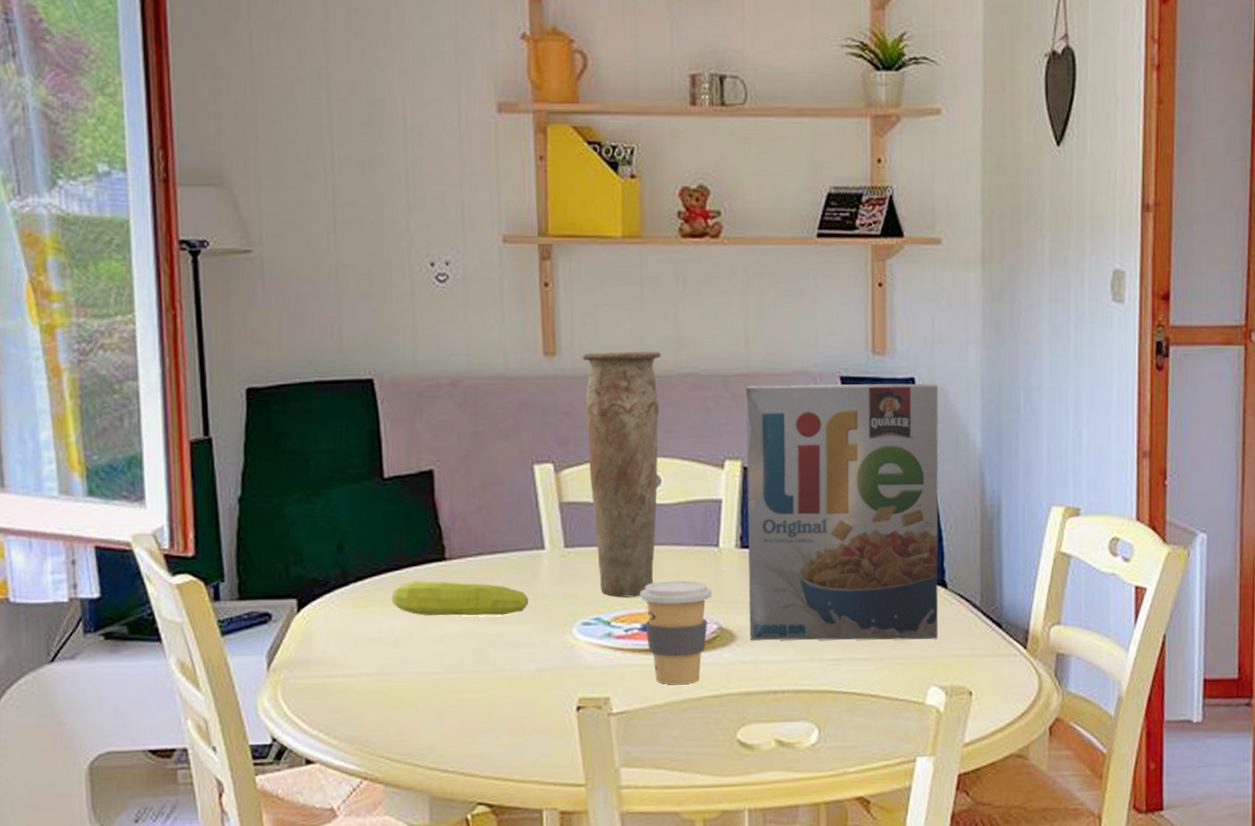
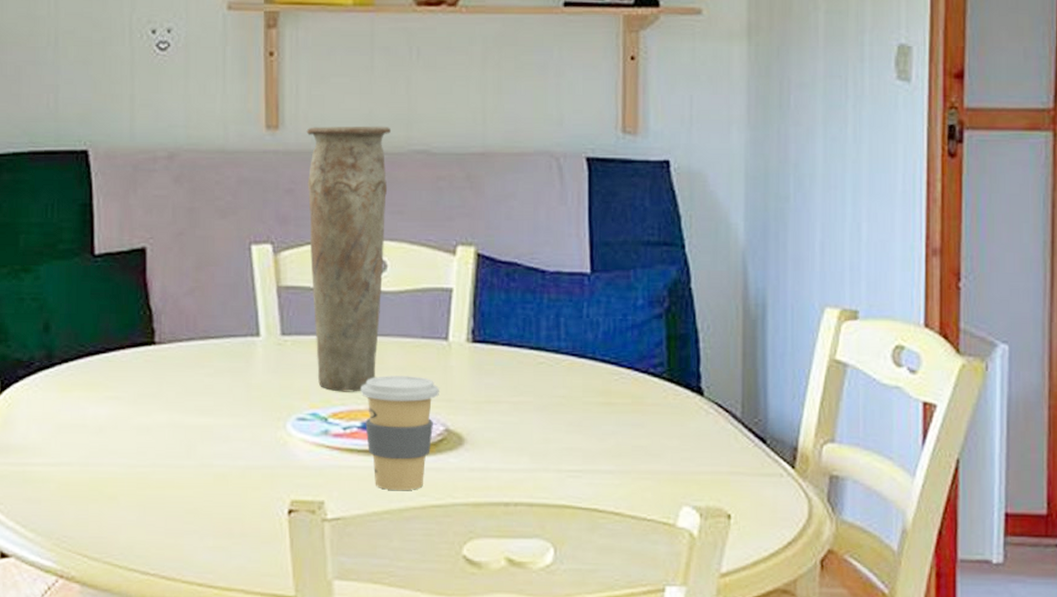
fruit: present [391,581,529,616] -> none [97,366,241,406]
cereal box: present [745,383,939,641] -> none [479,165,695,454]

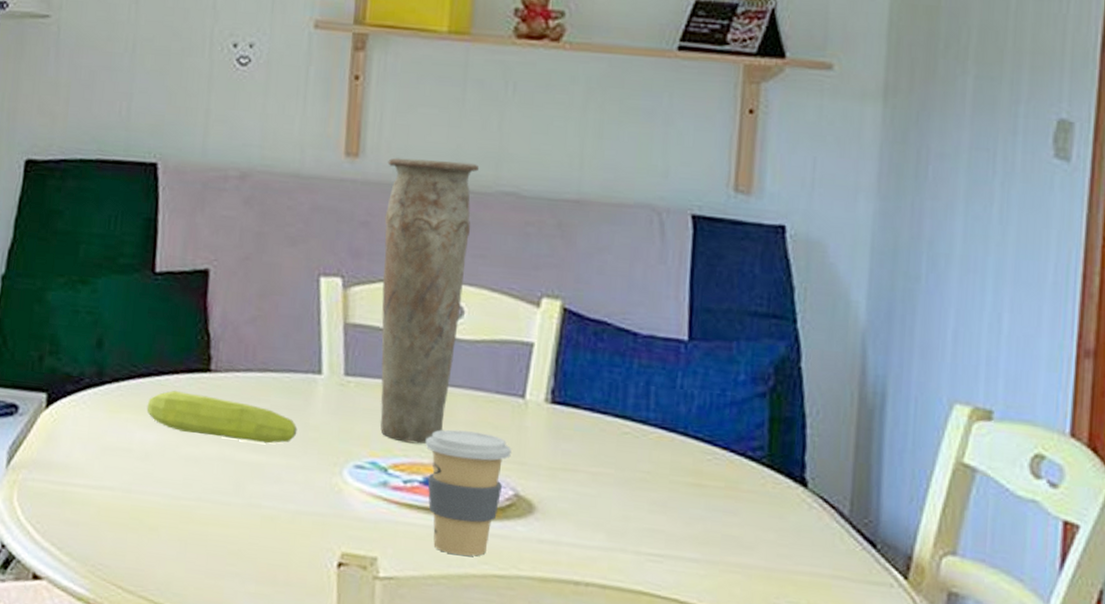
fruit: none [97,366,241,406] -> present [146,390,298,444]

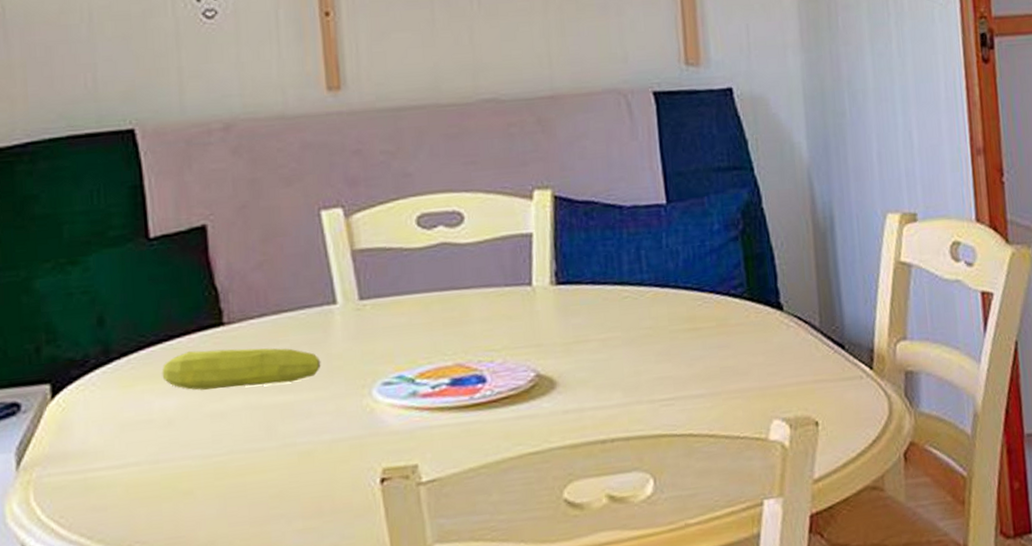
vase: present [380,157,479,444] -> none [370,77,461,351]
coffee cup: present [425,429,511,556] -> none [446,325,527,444]

